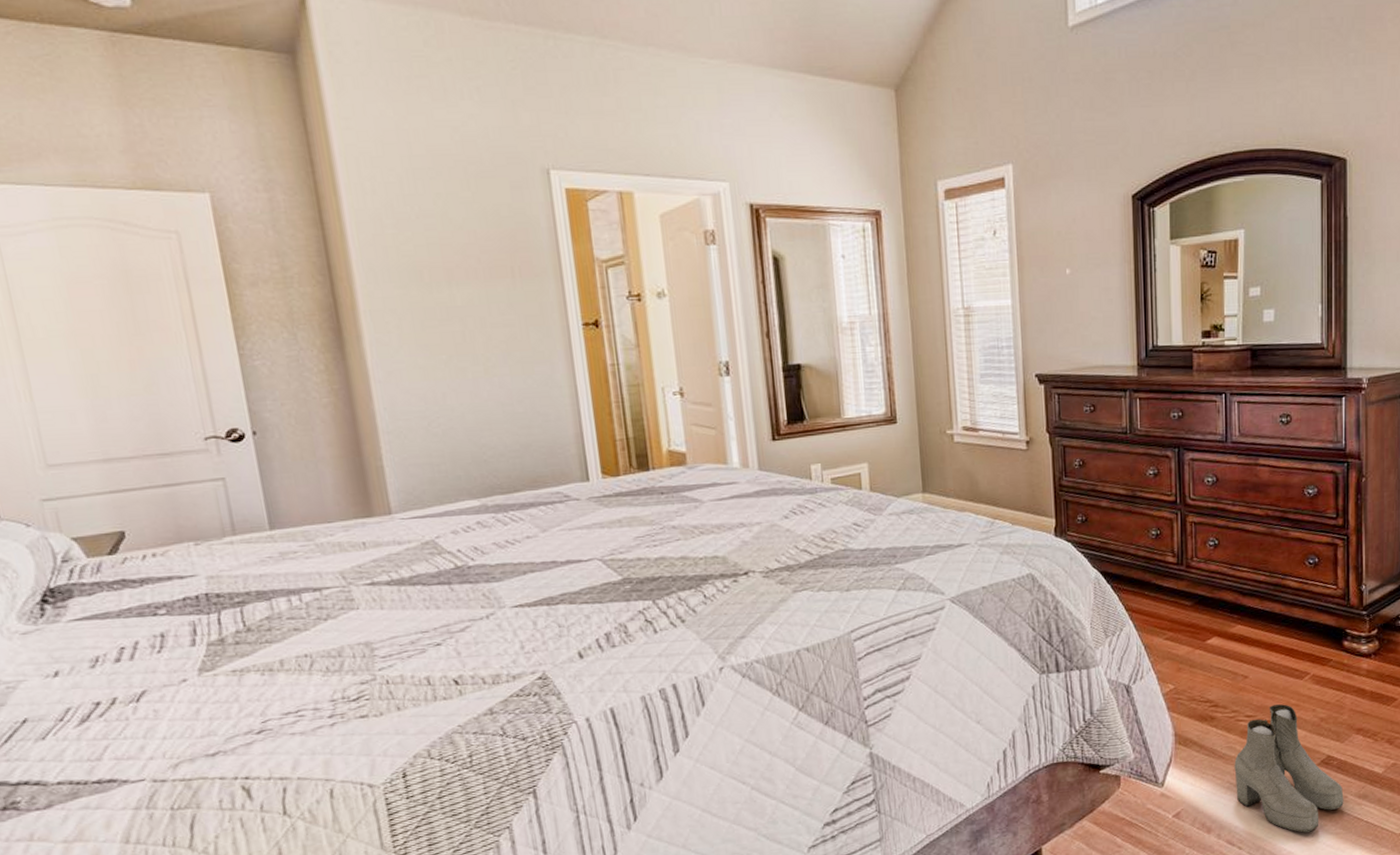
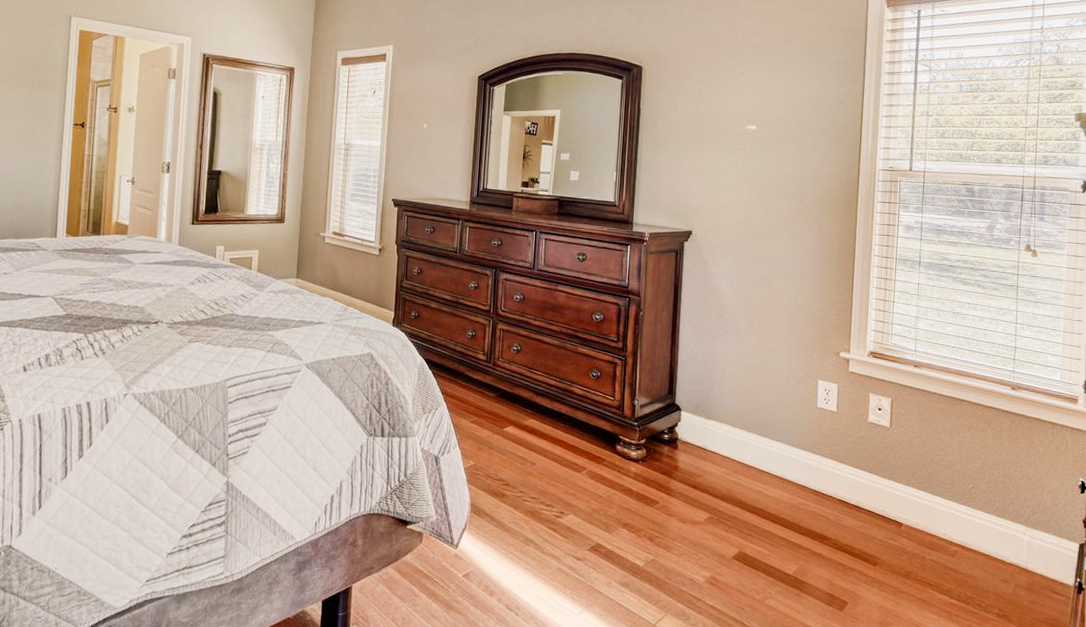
boots: present [1234,704,1344,833] -> none [517,491,609,610]

